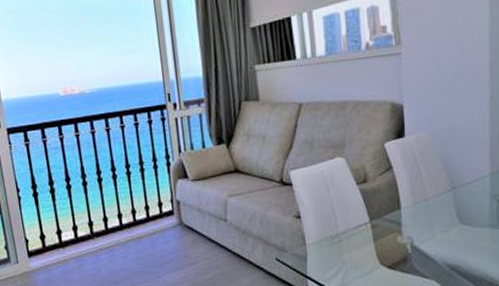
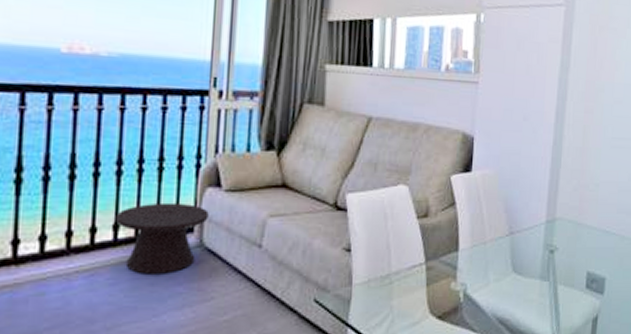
side table: none [118,193,183,248] -> present [115,202,209,274]

